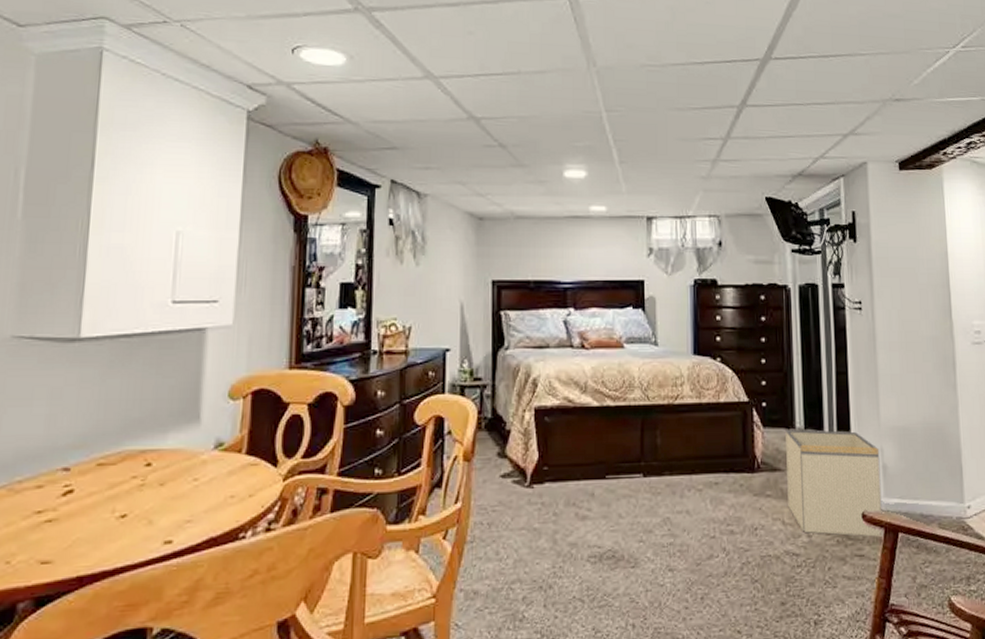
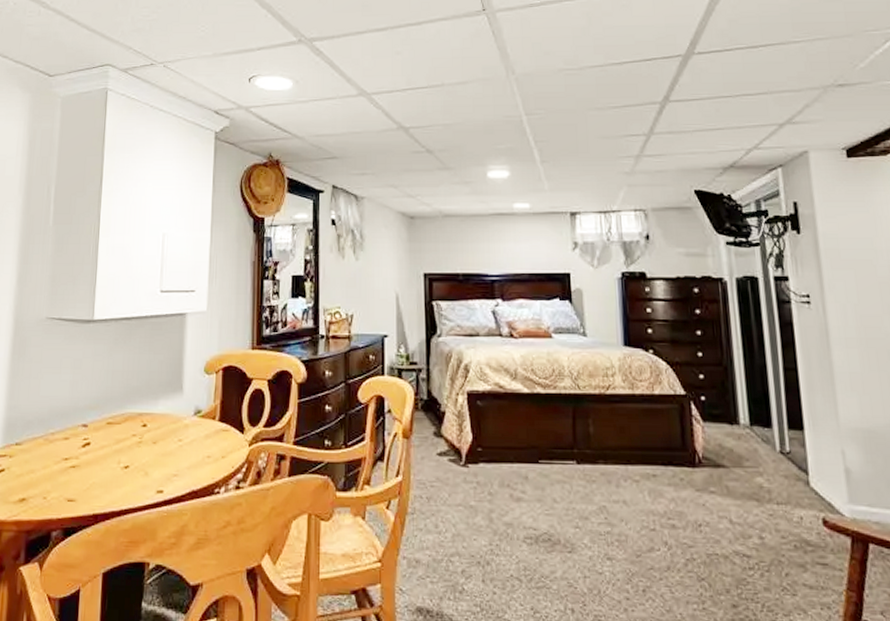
storage bin: present [785,429,884,537] -> none [728,425,851,546]

